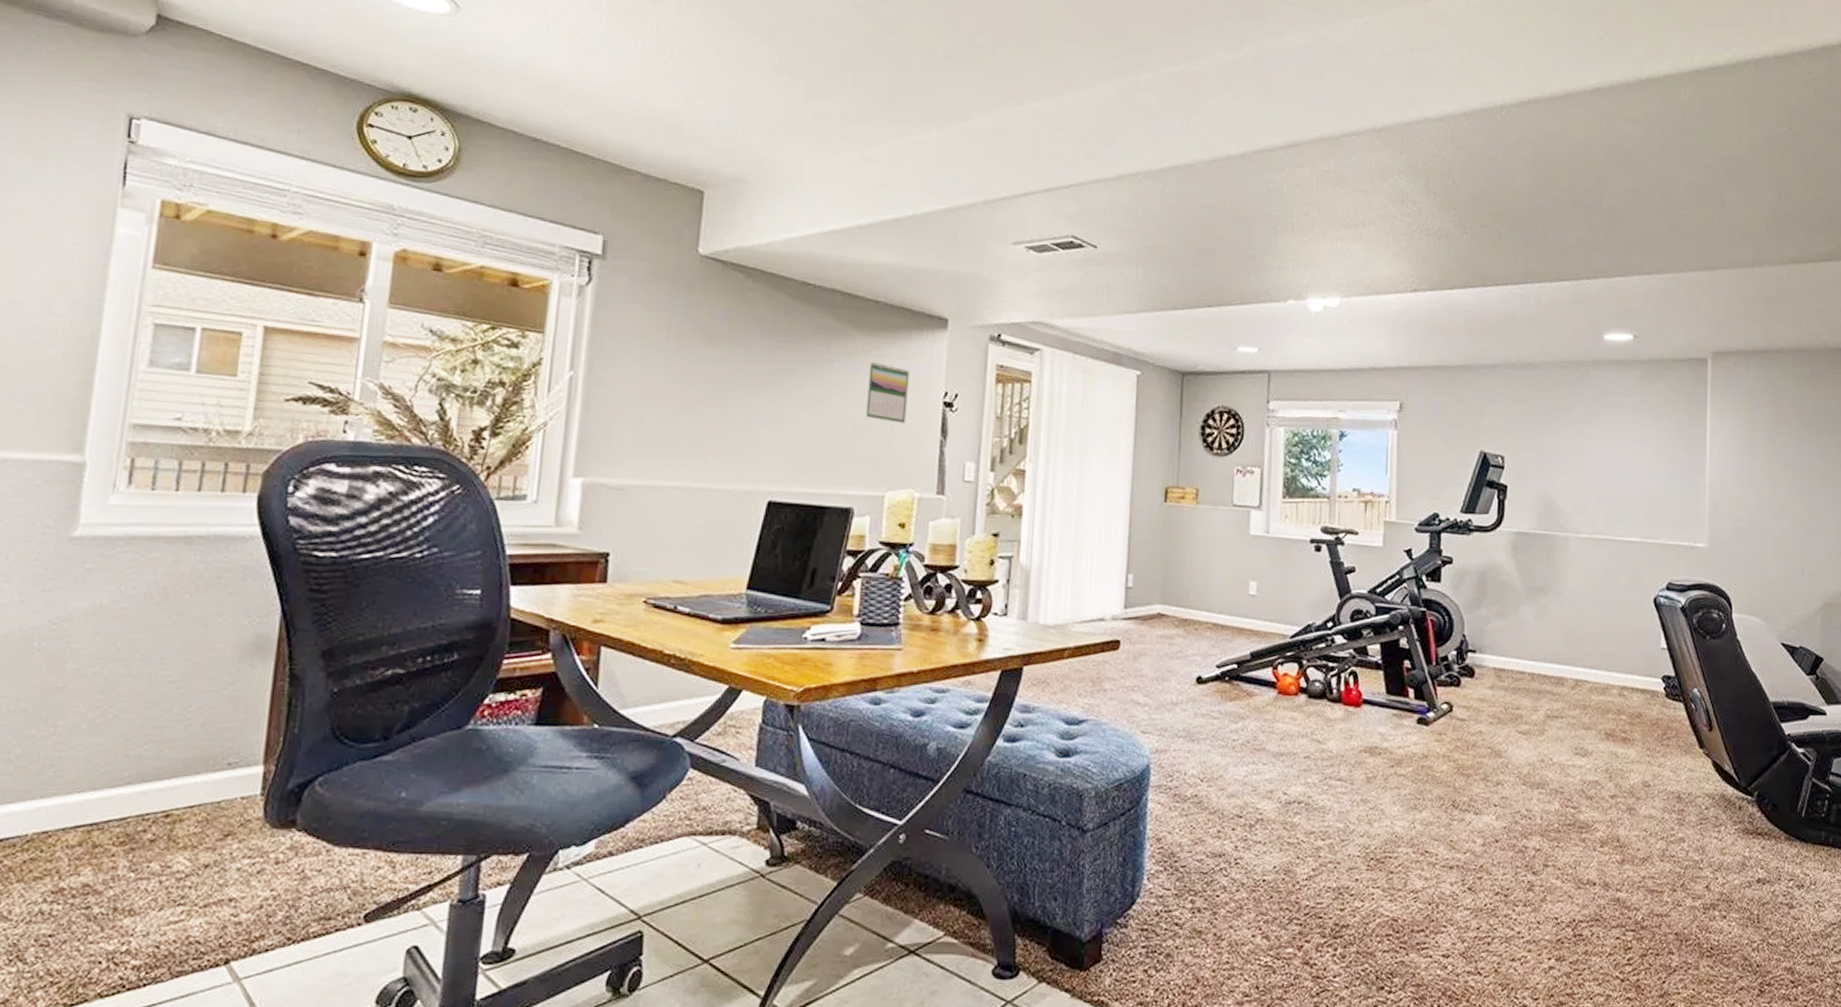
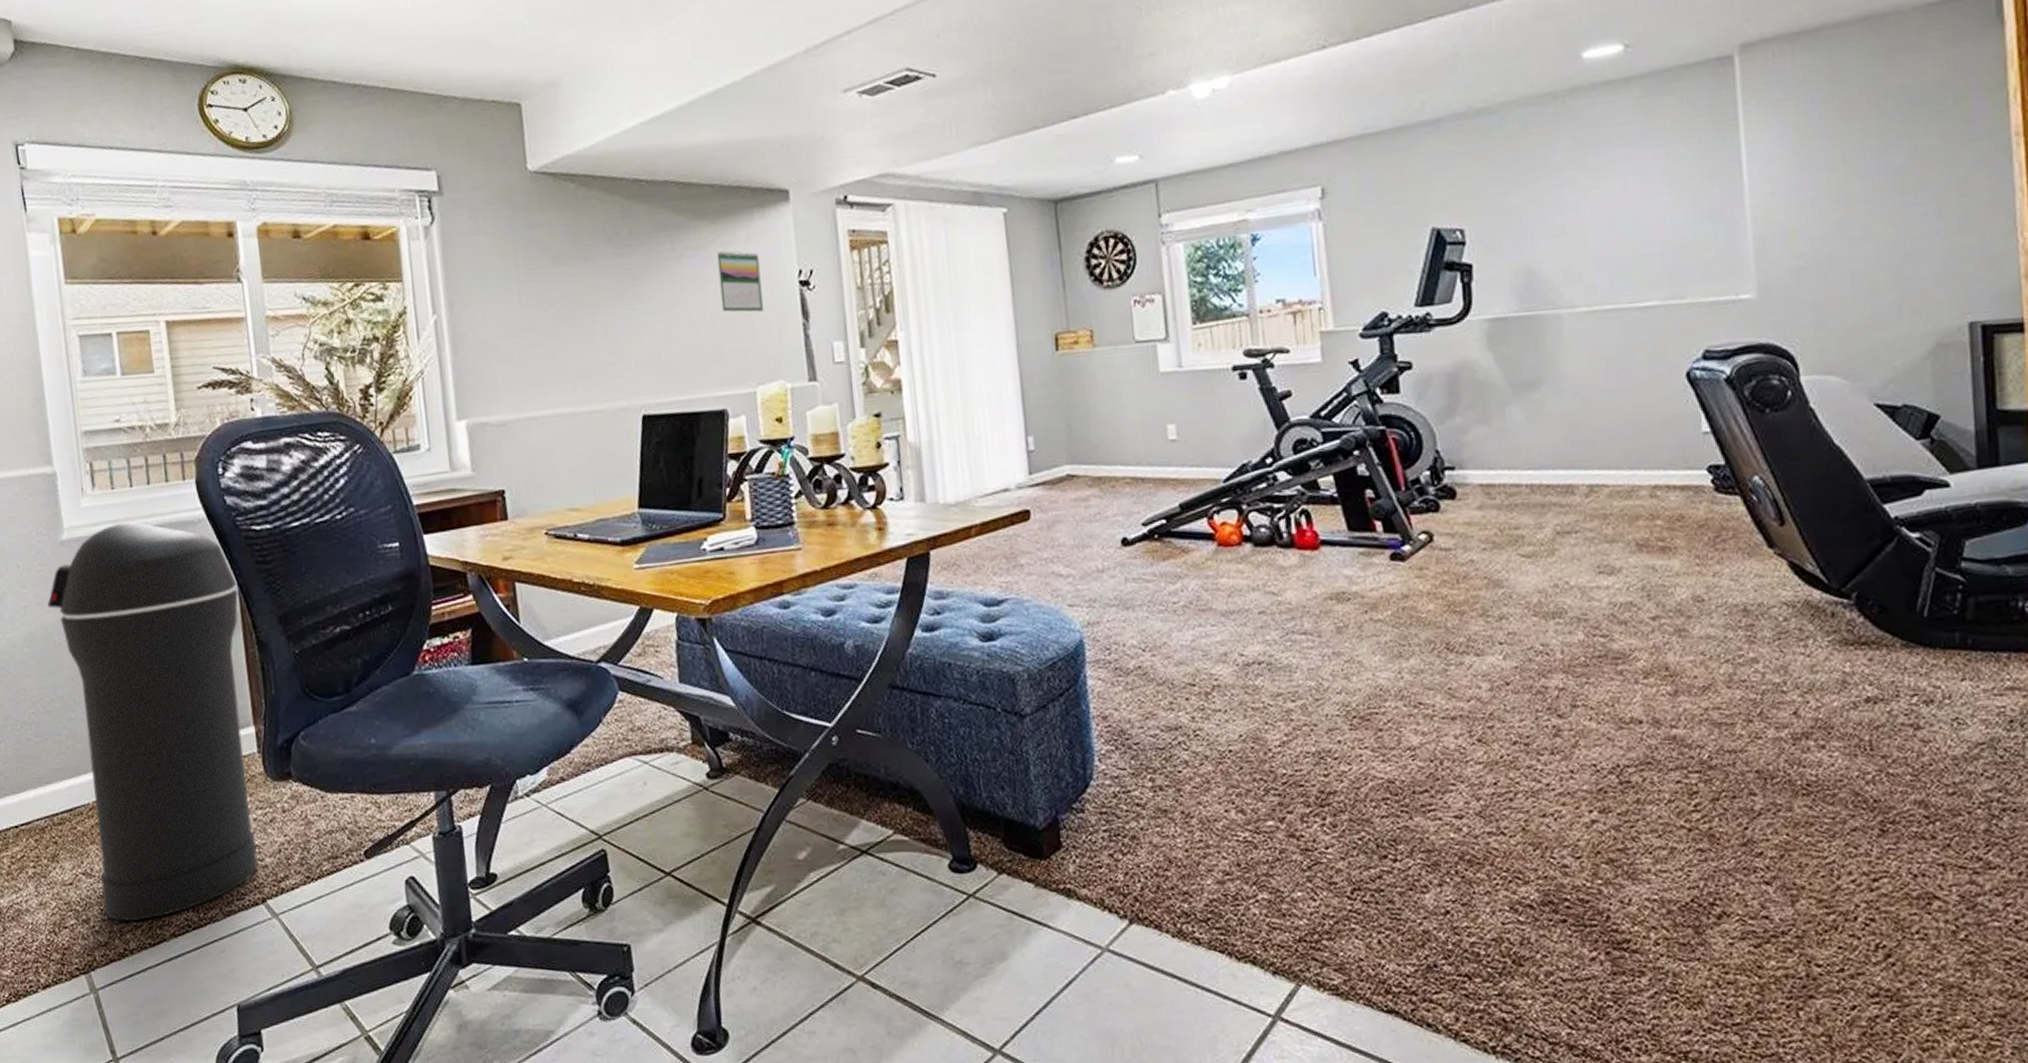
trash can: none [12,527,281,977] -> present [47,522,258,922]

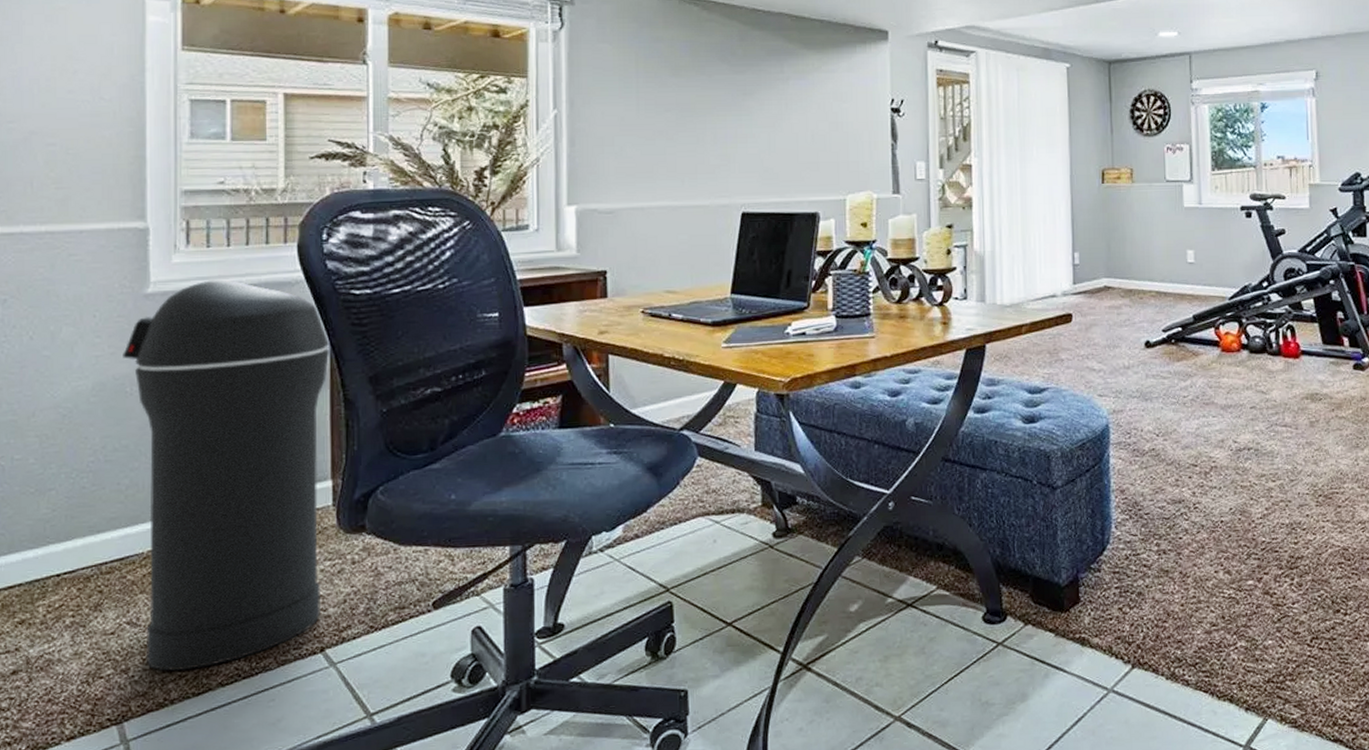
calendar: present [717,251,764,312] -> none [820,77,858,131]

